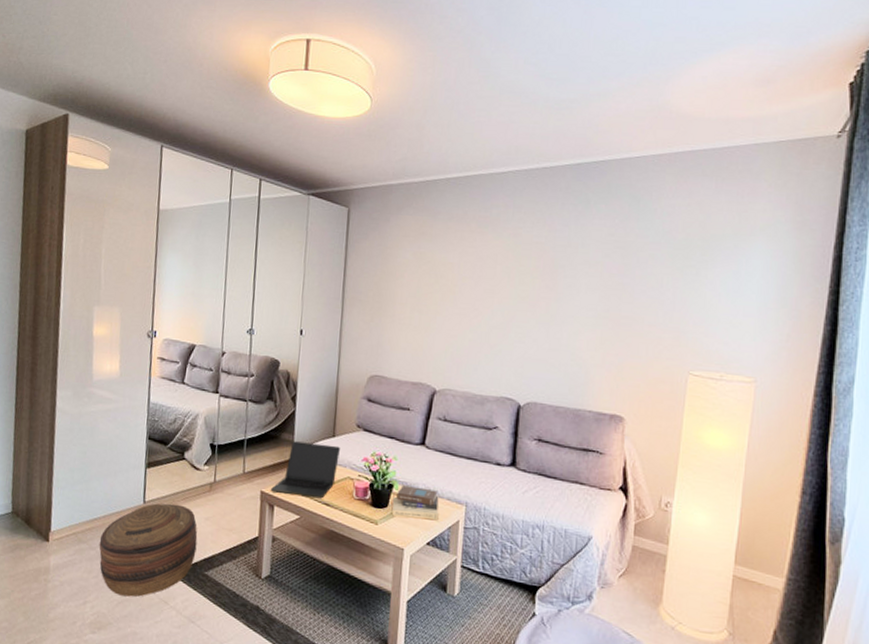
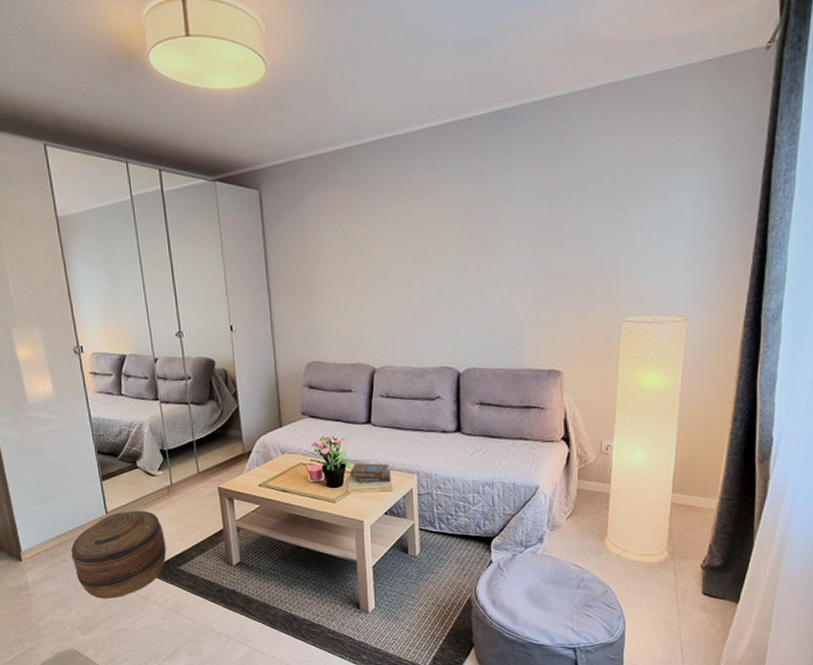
laptop: present [270,441,340,499] -> none [227,435,289,487]

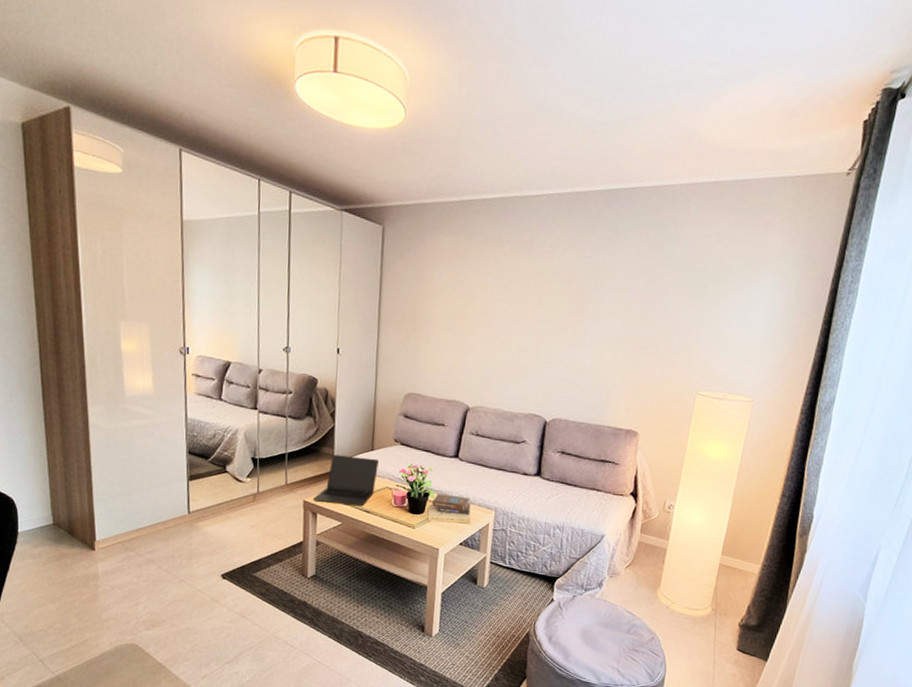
basket: present [71,510,167,599] -> none [146,513,244,598]
laptop: none [227,435,289,487] -> present [312,455,379,507]

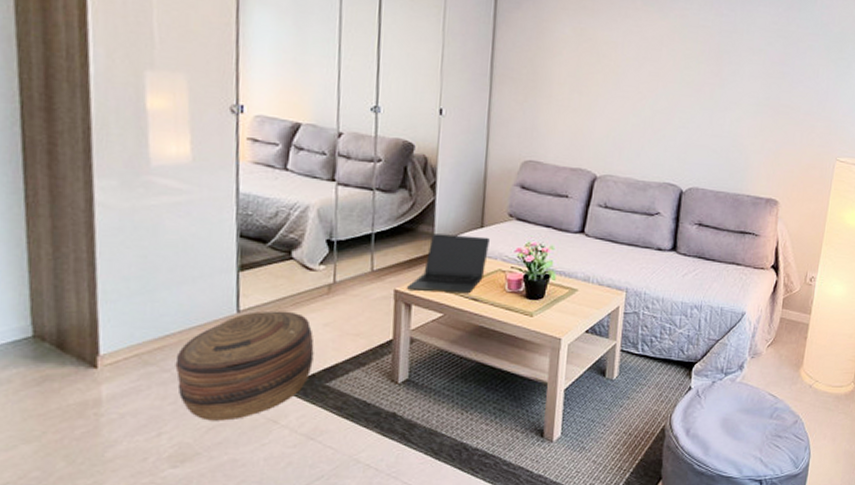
basket: none [146,513,244,598] -> present [175,311,314,421]
books: present [427,494,471,524] -> none [547,275,599,308]

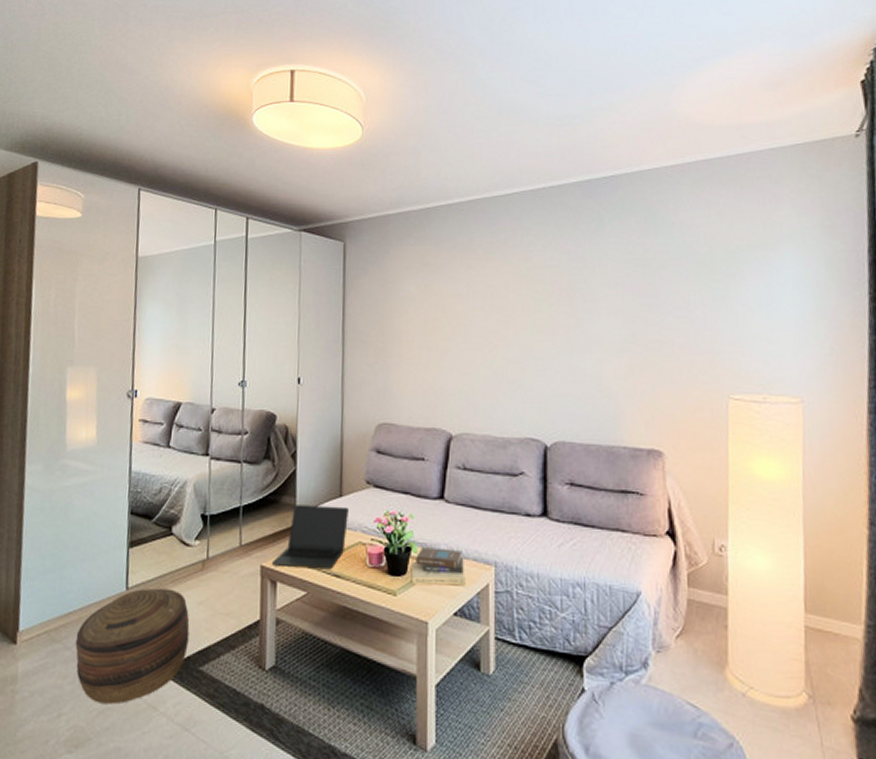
books: none [547,275,599,308] -> present [411,547,465,586]

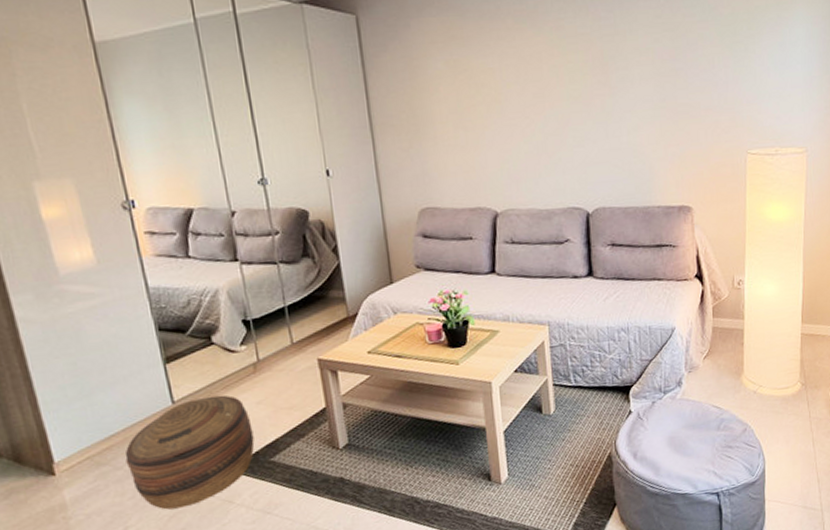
laptop: present [271,505,349,570] -> none [328,292,403,357]
books: present [411,547,465,586] -> none [470,316,523,353]

